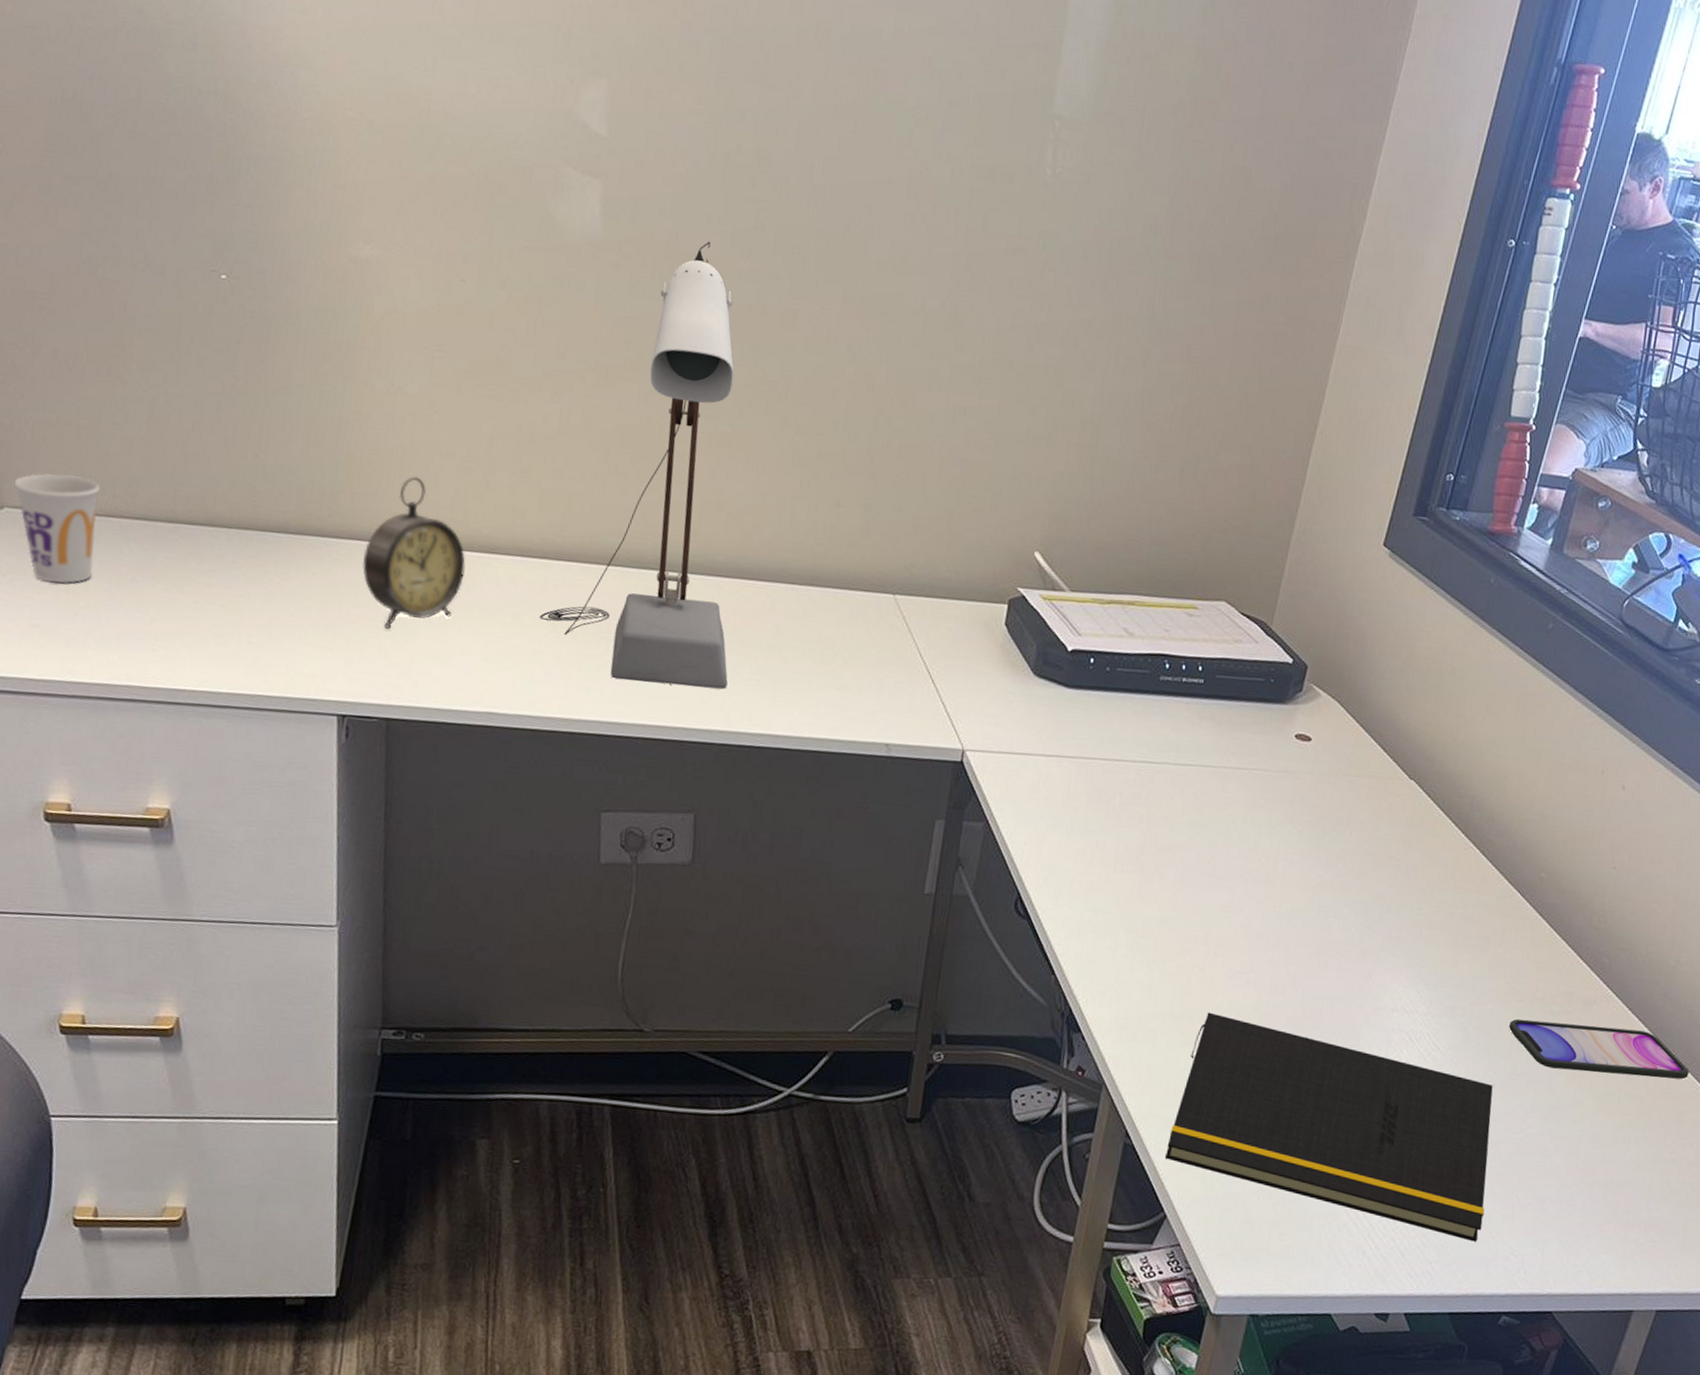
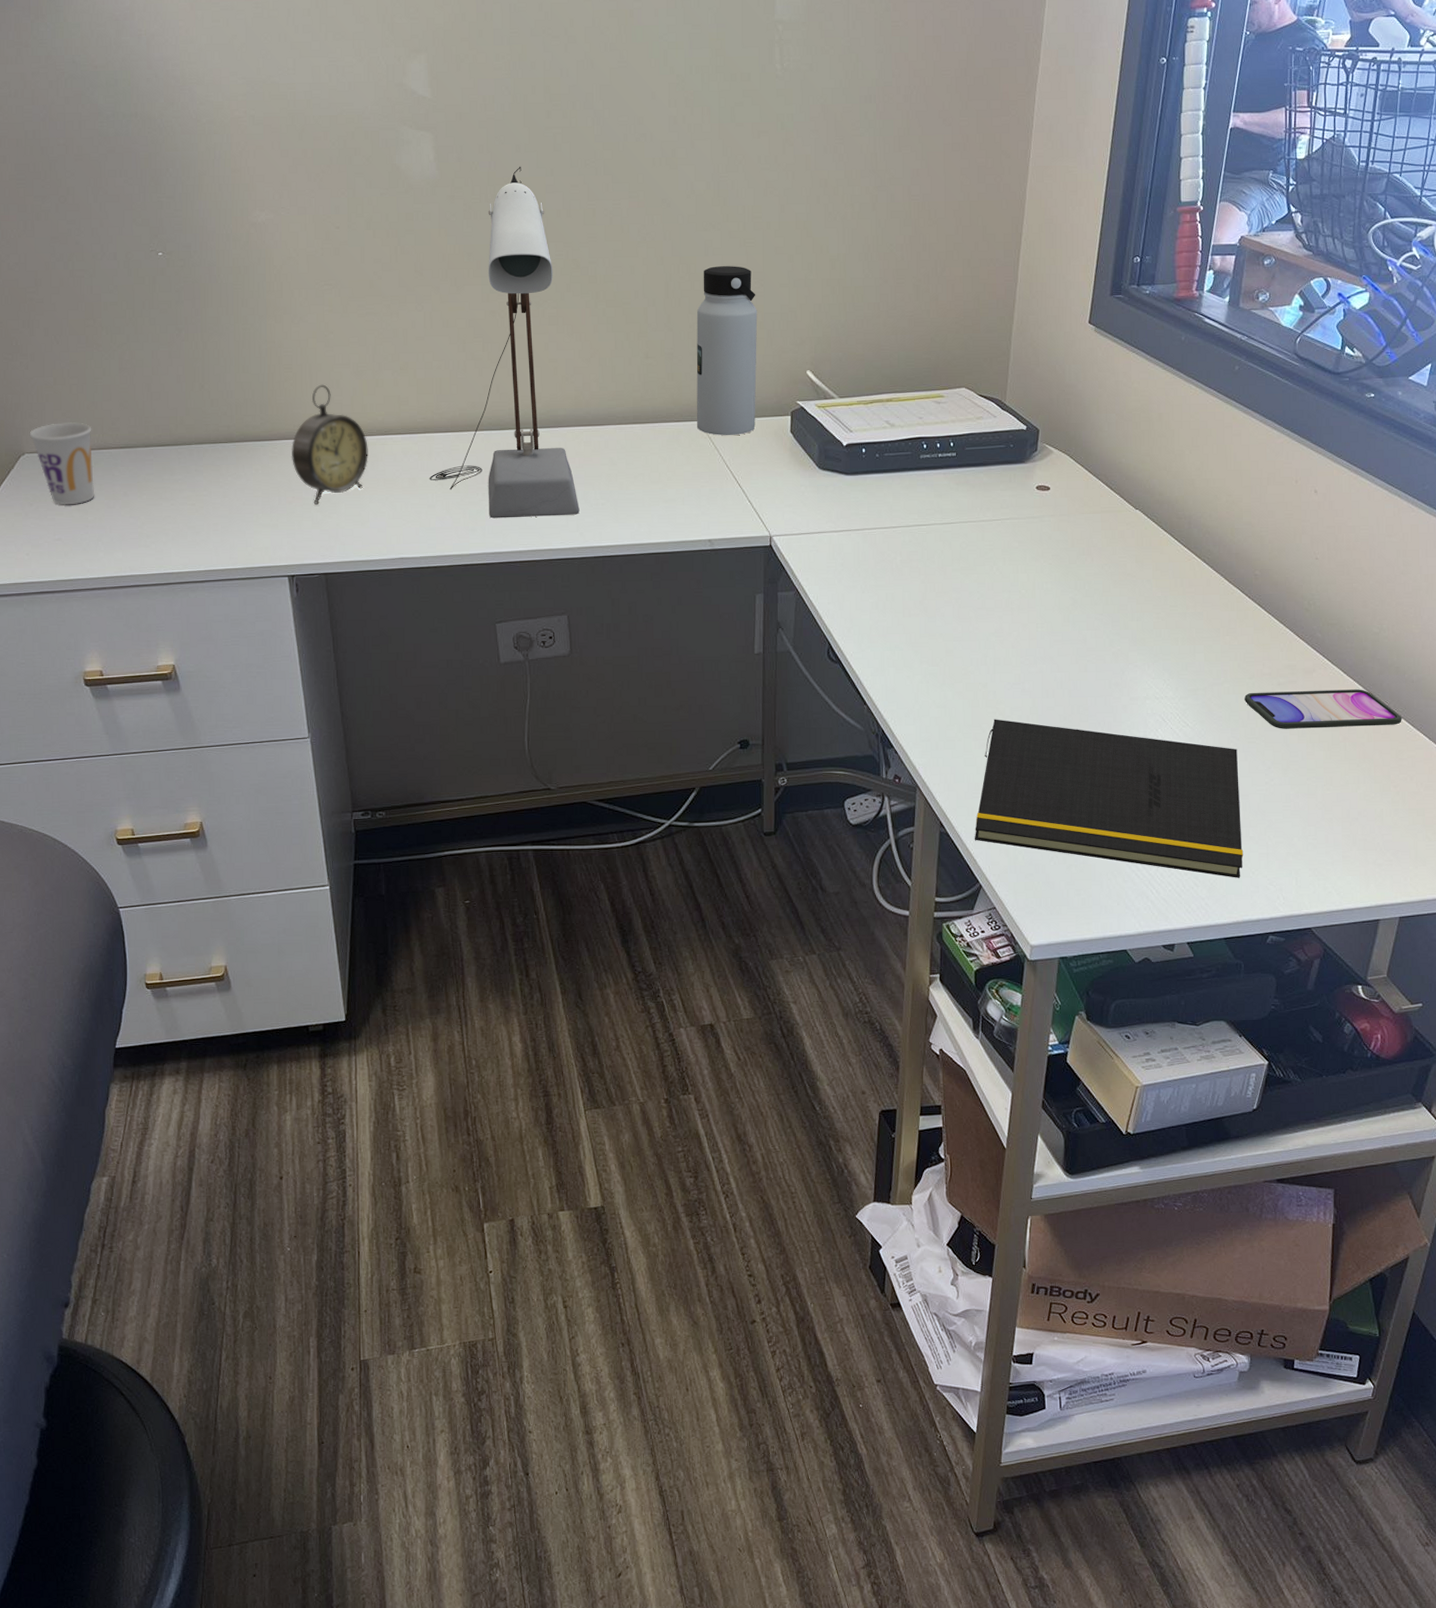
water bottle: none [889,405,985,619] -> present [696,266,758,435]

